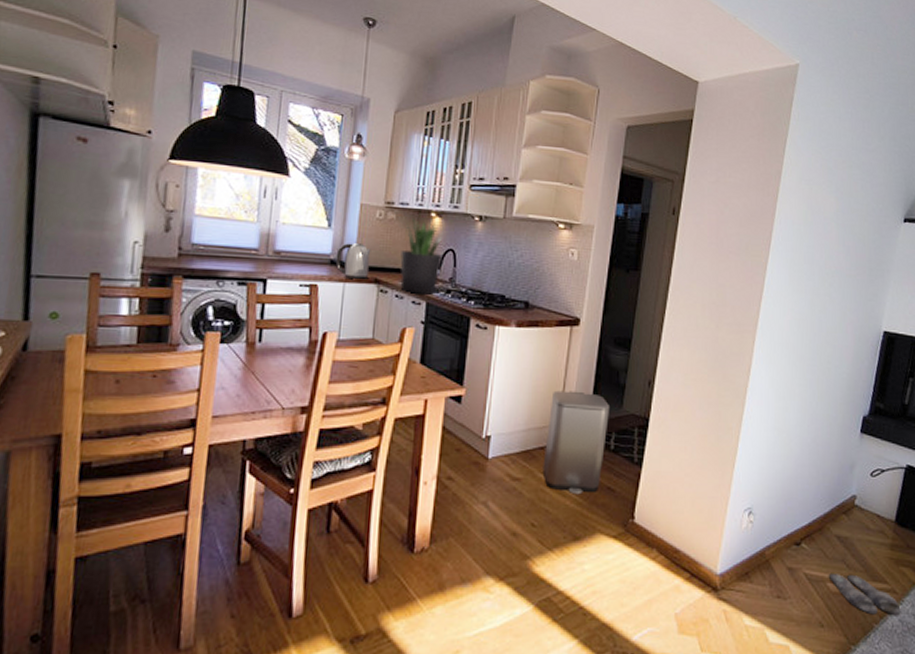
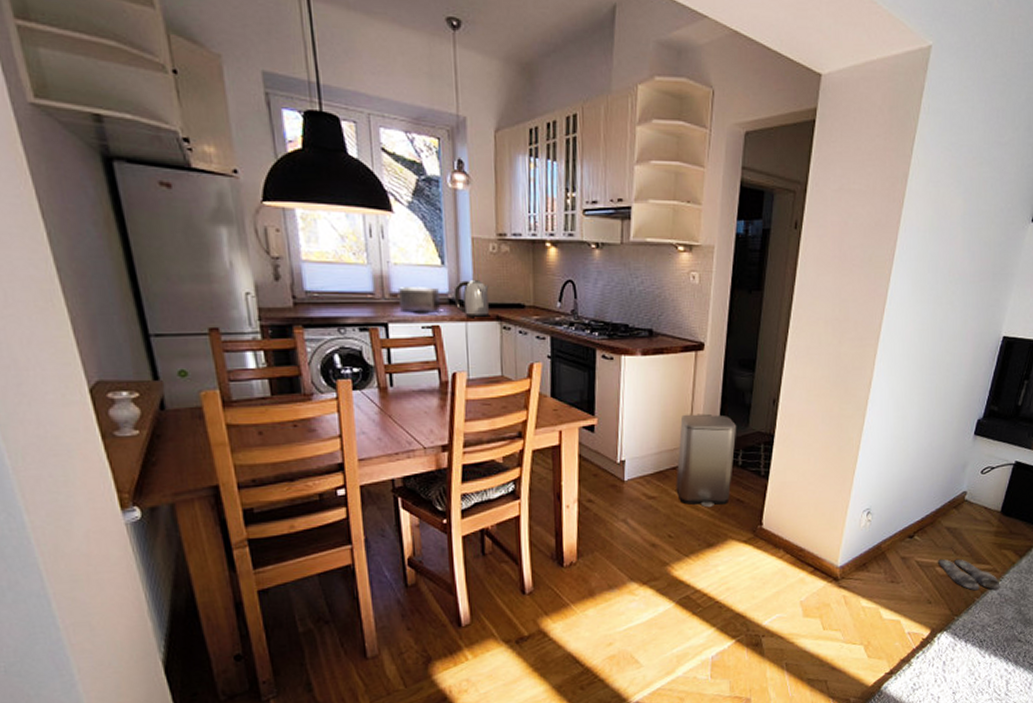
toaster: none [280,245,323,273] -> present [397,287,441,314]
planter: present [400,216,444,296] -> none [519,247,562,330]

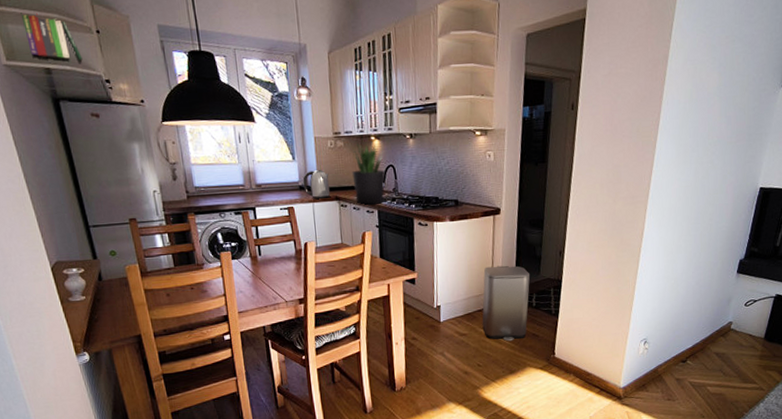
books: none [59,33,151,113] -> present [20,13,83,64]
toaster: present [397,287,441,314] -> none [261,177,294,199]
planter: none [519,247,562,330] -> present [352,141,385,206]
slippers: present [938,559,1000,591] -> none [709,379,767,407]

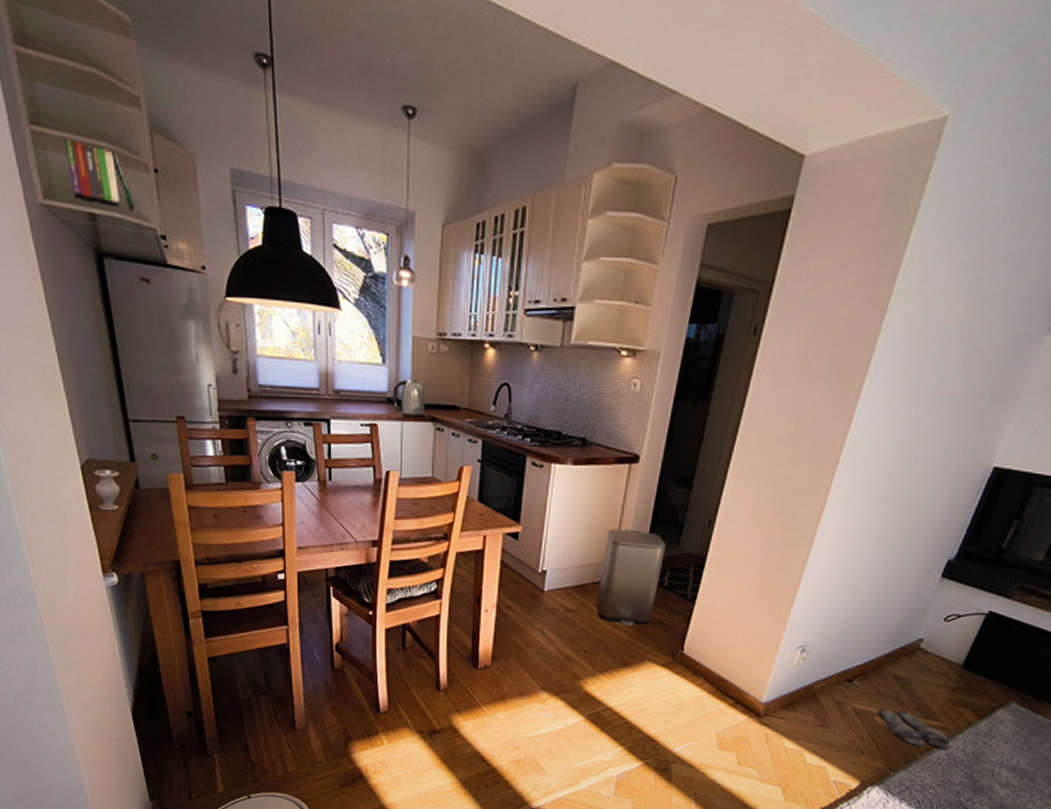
planter: present [352,141,385,206] -> none [455,347,498,434]
slippers: none [709,379,767,407] -> present [878,709,951,751]

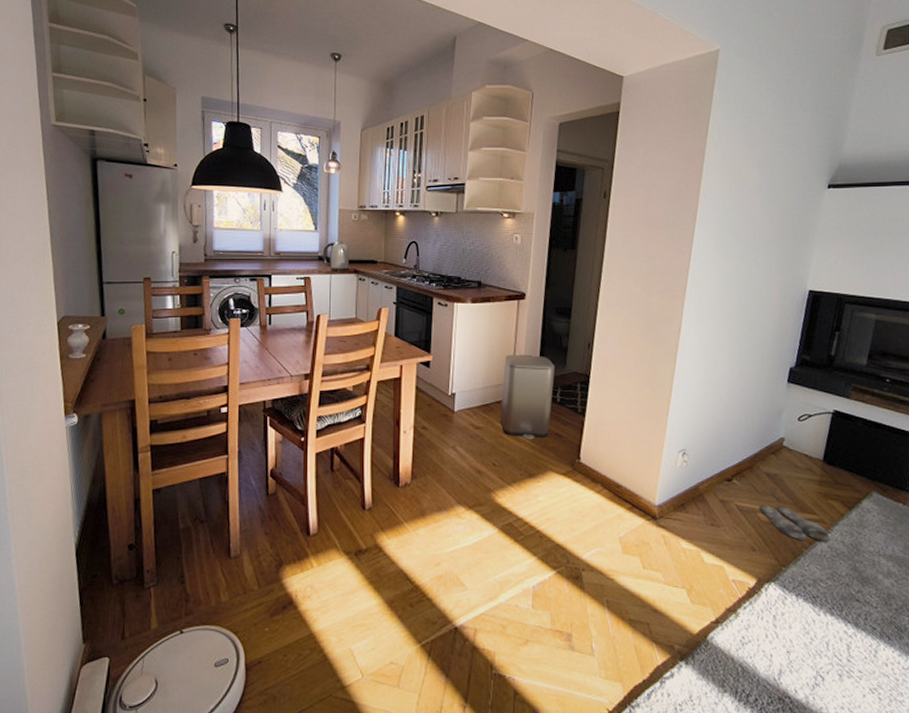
books: present [64,137,135,212] -> none [77,80,126,128]

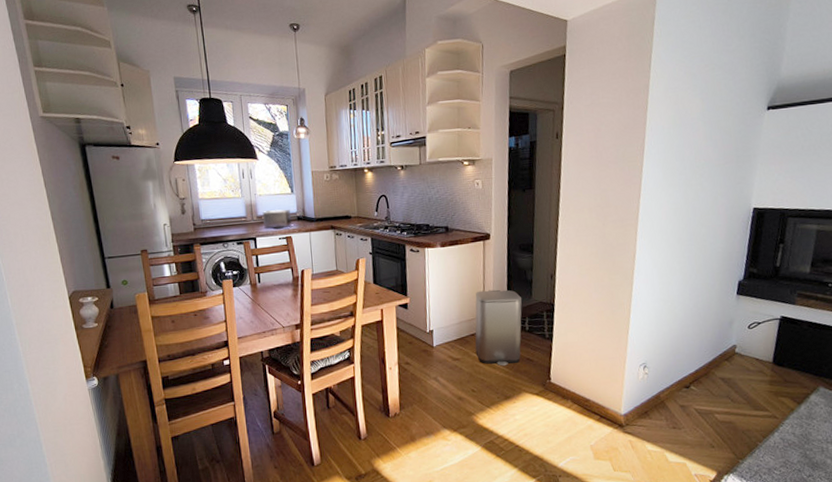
toaster: none [280,247,313,268] -> present [262,209,292,229]
kettle: present [322,241,350,272] -> none [300,200,327,229]
slippers: present [760,506,830,543] -> none [716,406,782,436]

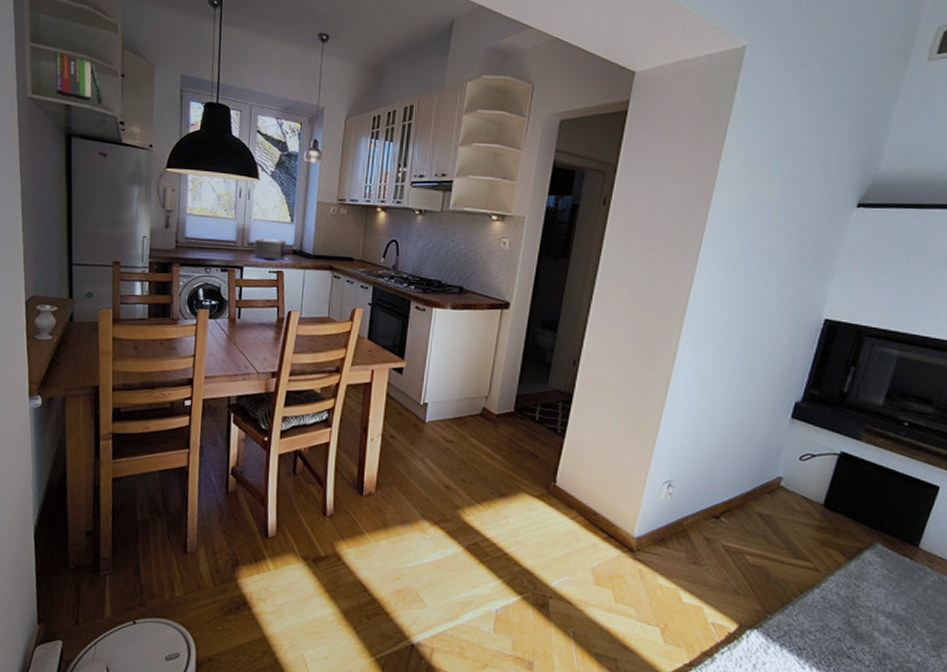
books: none [58,71,108,114] -> present [55,51,103,104]
pedal bin: present [475,289,522,366] -> none [473,366,537,458]

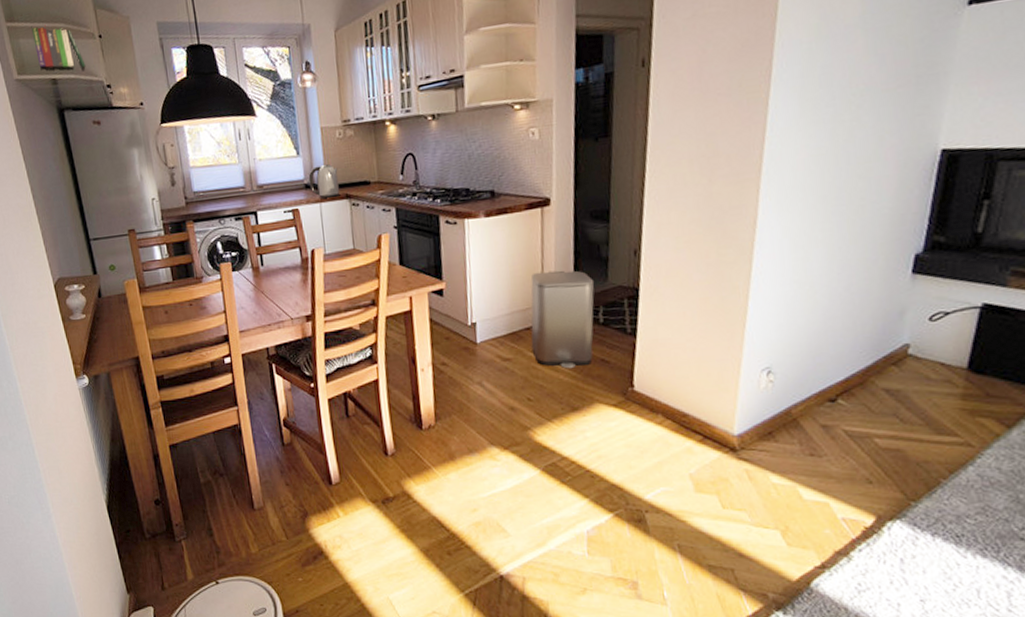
toaster: present [253,238,287,261] -> none [263,176,299,201]
kettle: none [297,235,327,268] -> present [308,163,341,200]
pedal bin: none [473,366,537,458] -> present [531,270,595,369]

